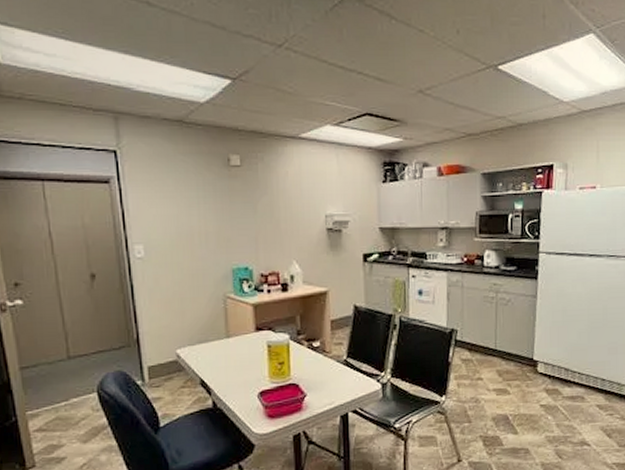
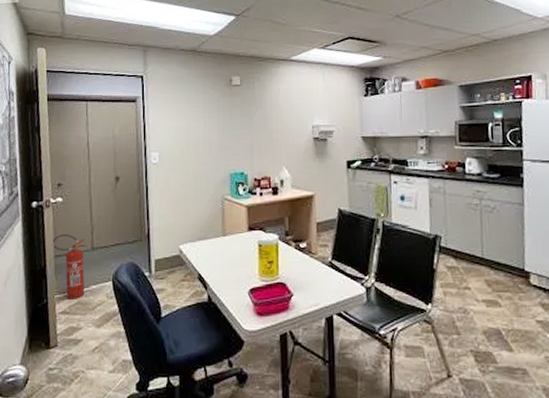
fire extinguisher: none [15,342,64,415] -> present [52,233,87,299]

